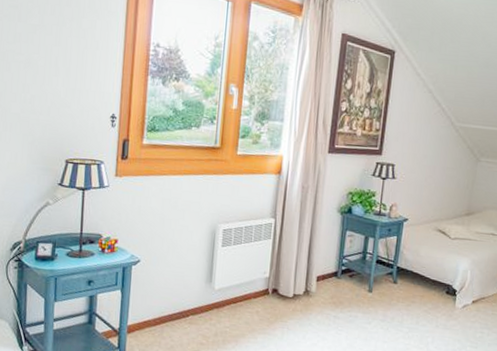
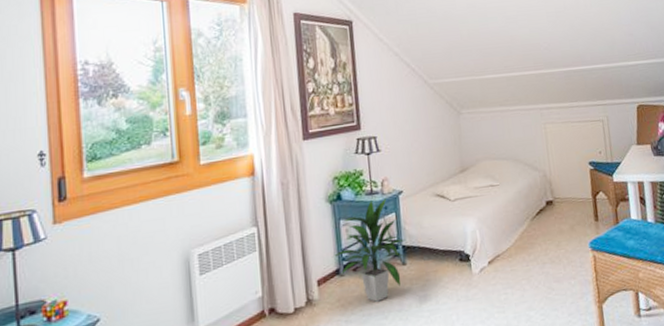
indoor plant: none [334,220,401,308] -> present [333,197,405,302]

